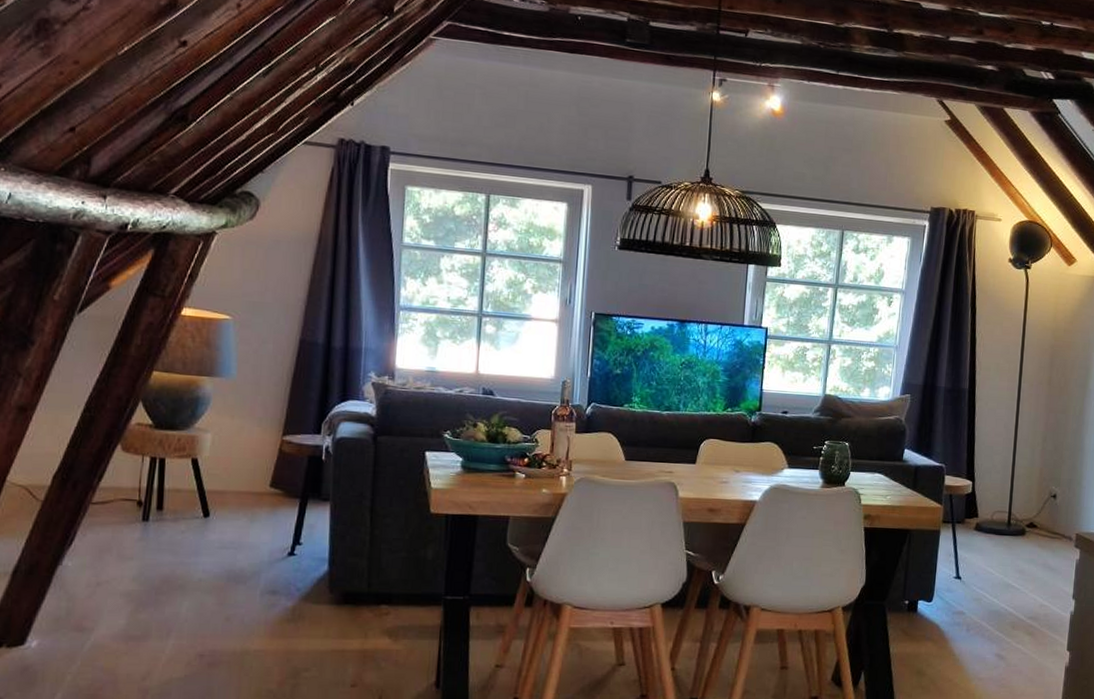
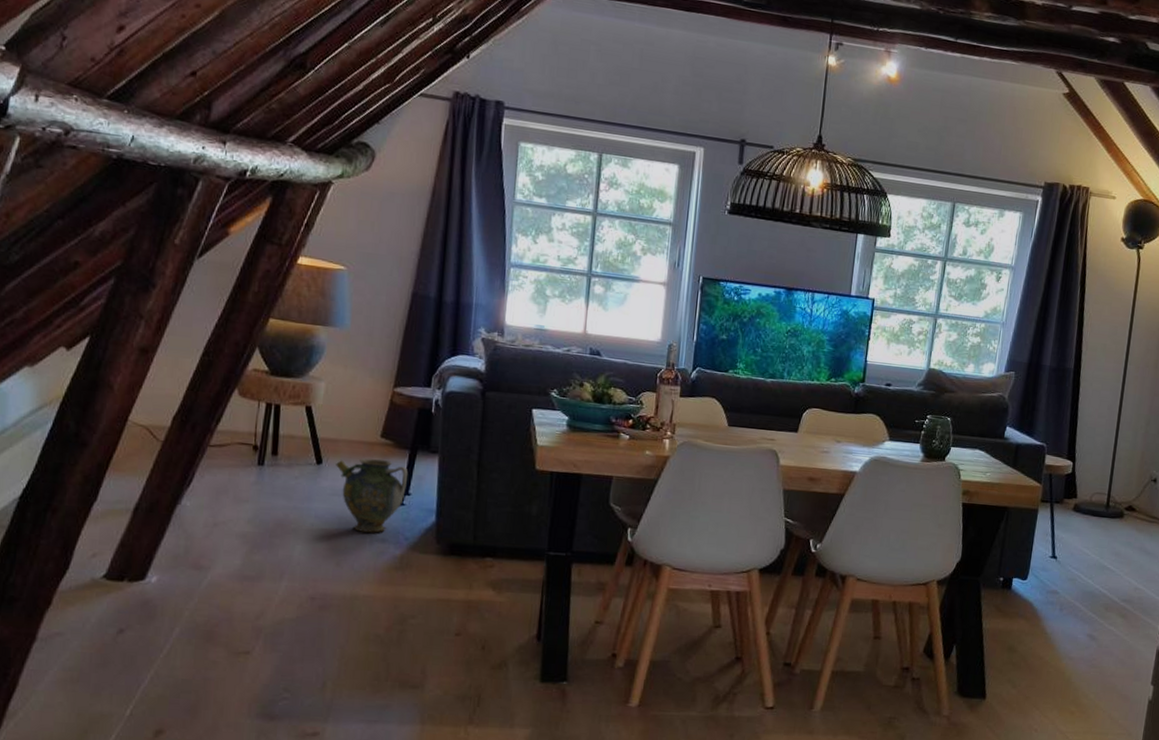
ceramic jug: none [224,509,299,585] -> present [336,458,408,533]

